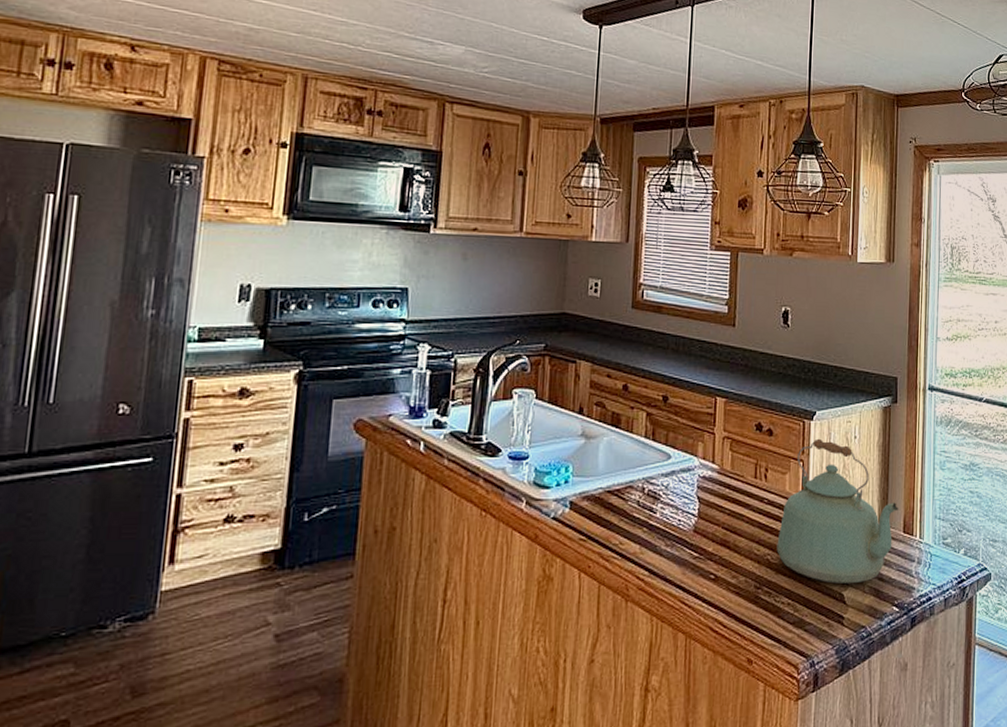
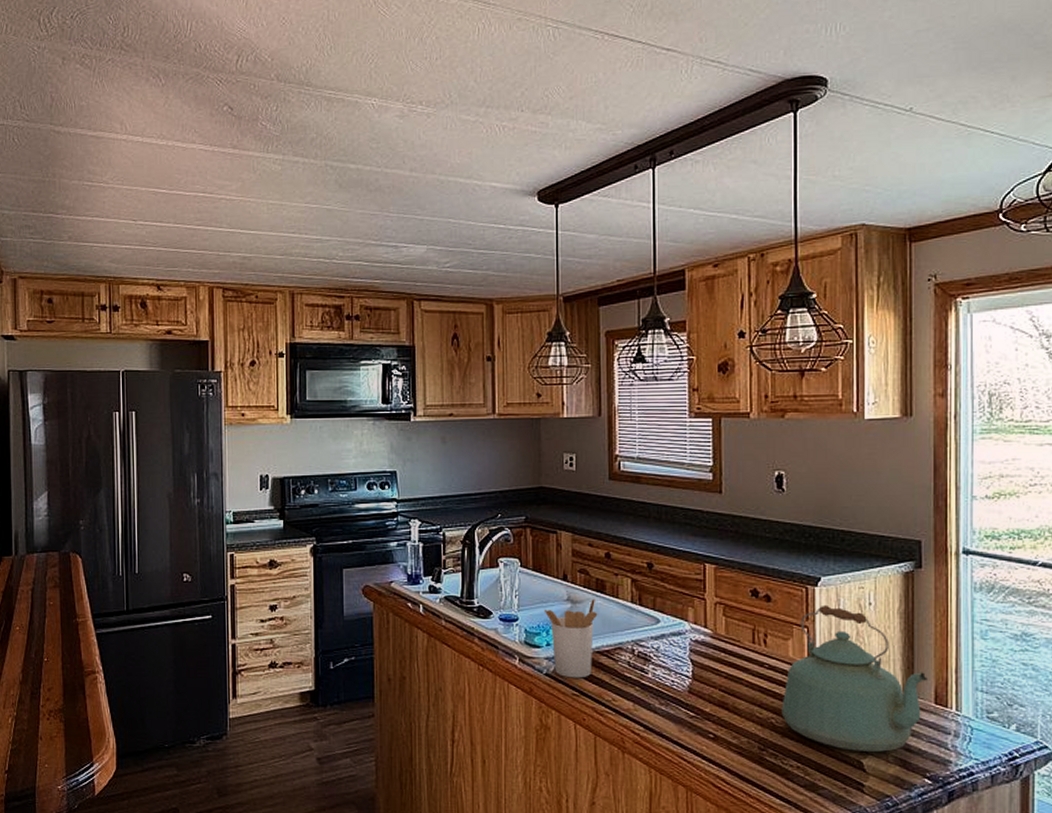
utensil holder: none [556,433,611,521] -> present [543,598,598,678]

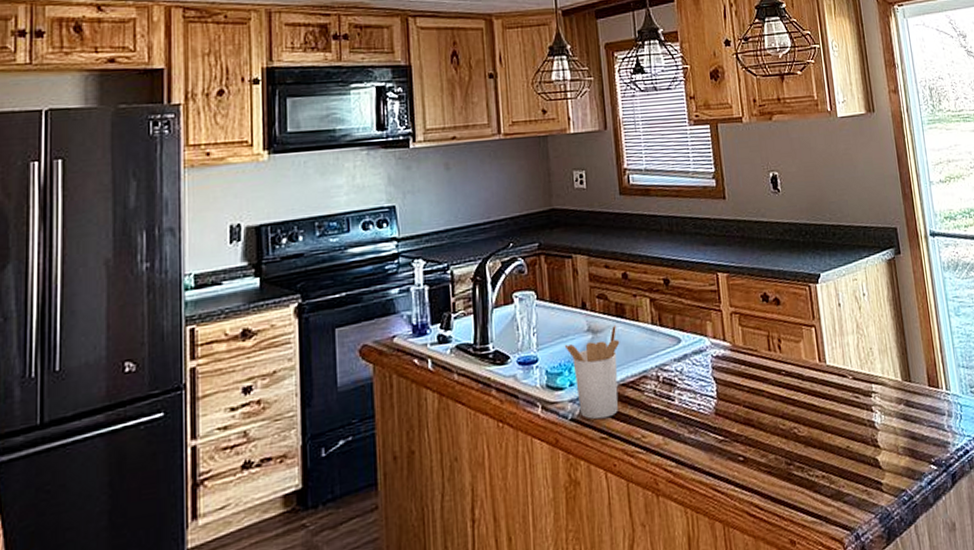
kettle: present [781,604,927,753] -> none [801,300,920,450]

